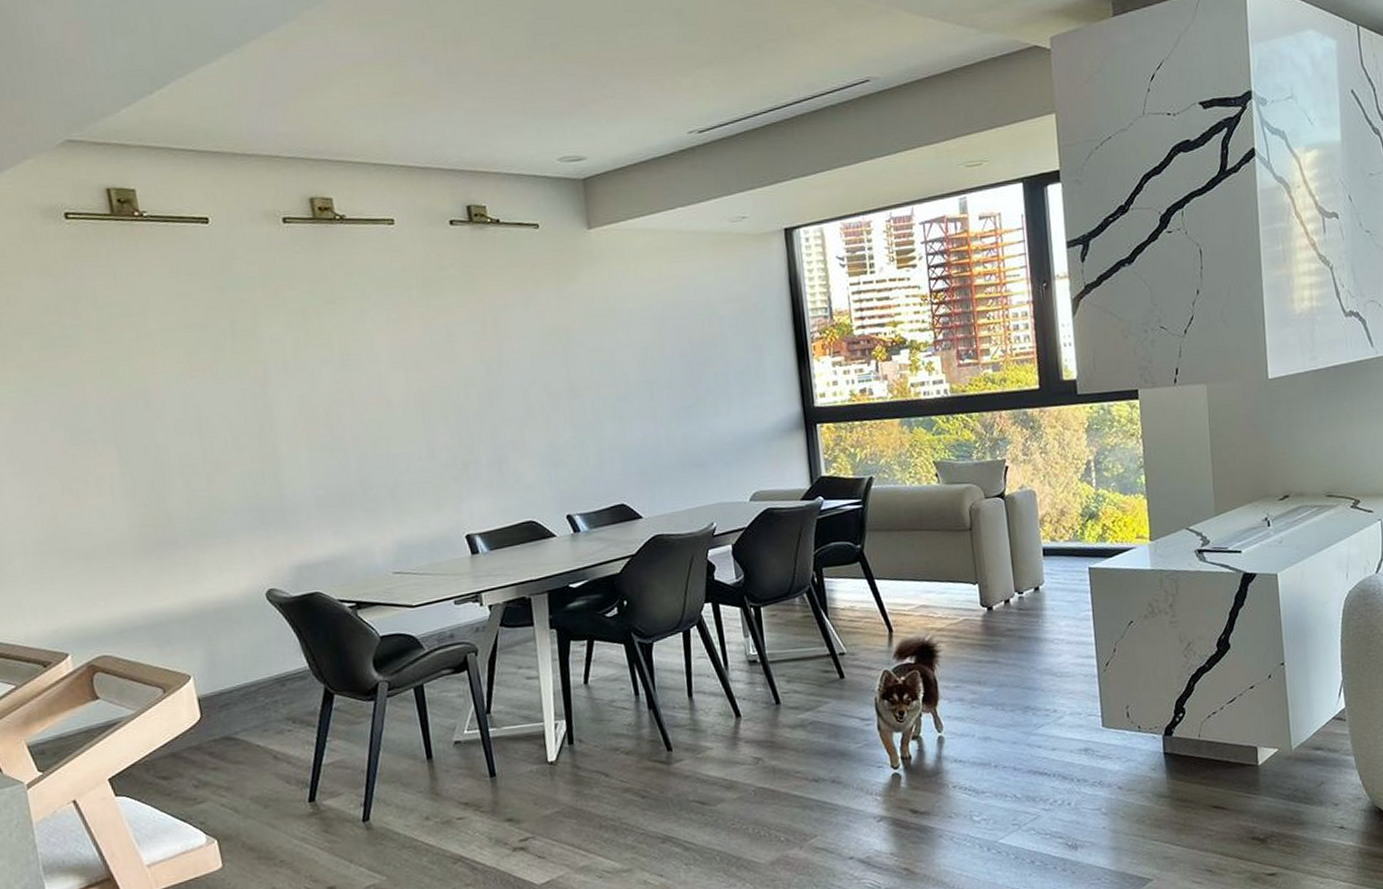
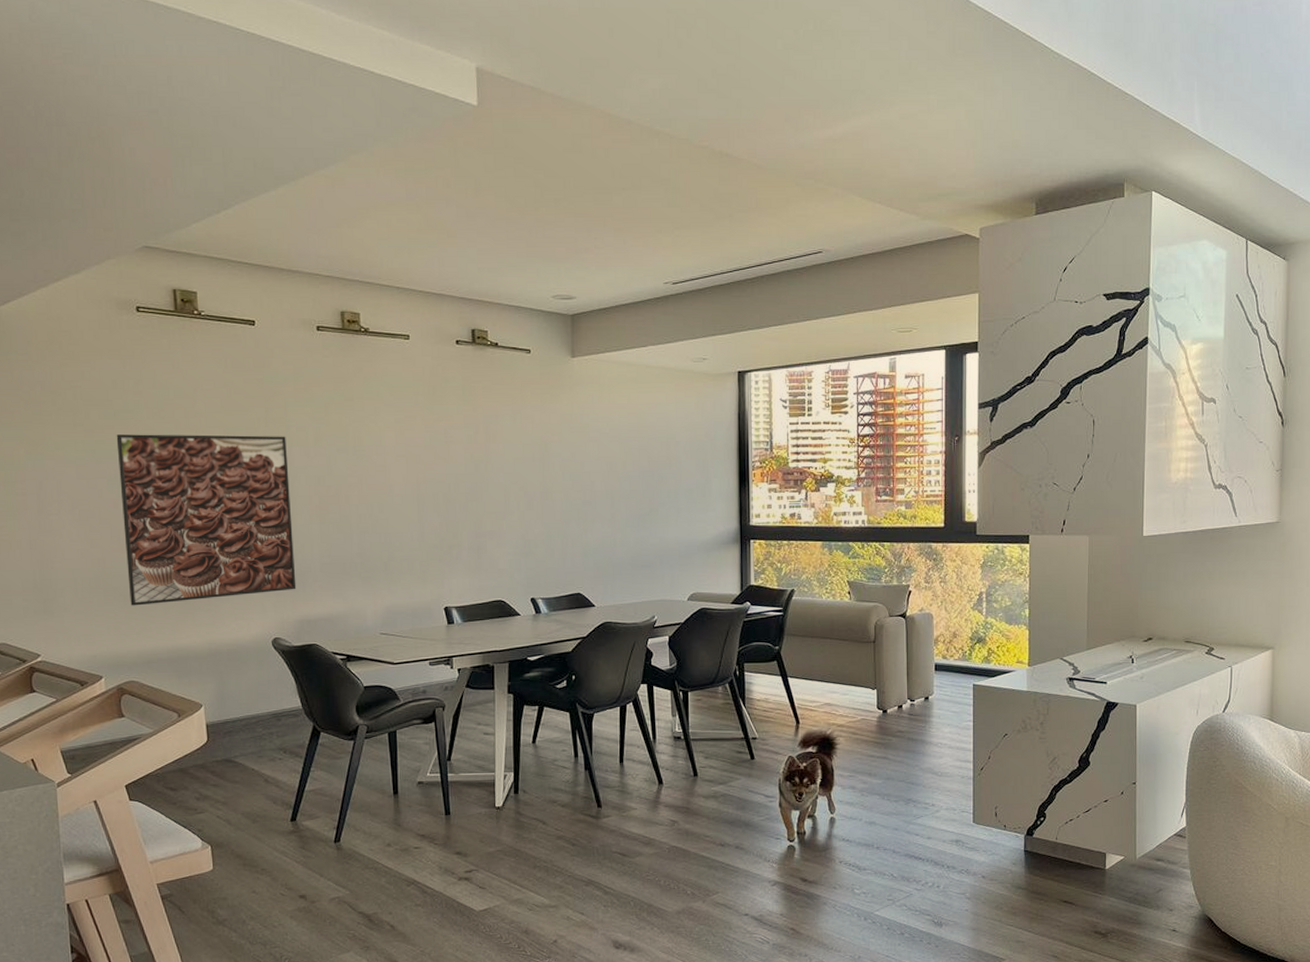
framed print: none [55,351,289,568] -> present [116,434,297,606]

